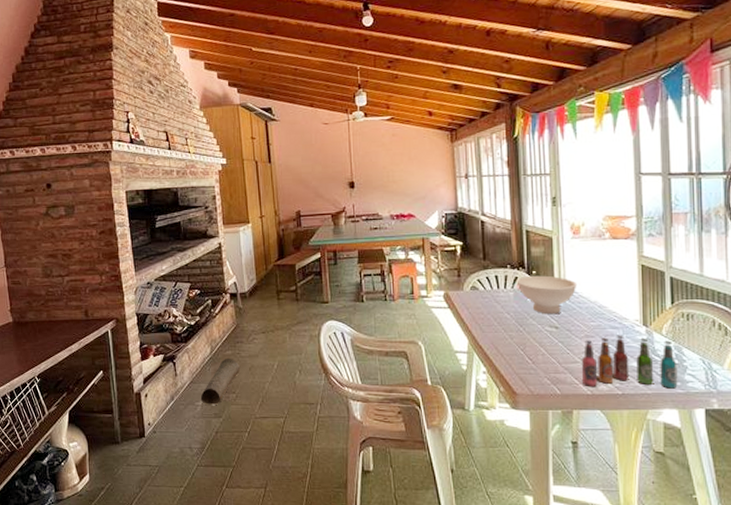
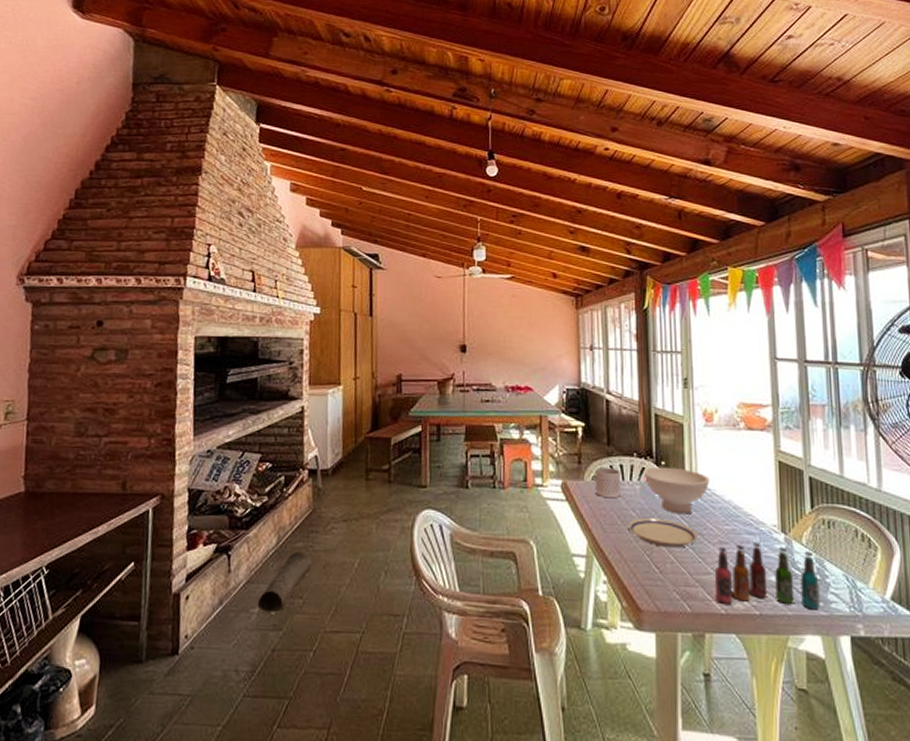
mug: none [473,278,496,304] -> present [595,467,620,499]
plate: none [504,319,566,342] -> present [628,517,698,548]

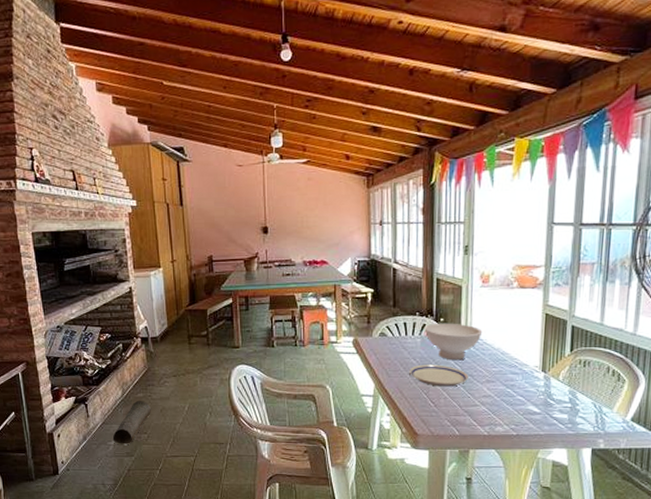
mug: present [595,467,620,499] -> none [381,325,404,350]
beer bottle: present [714,542,821,610] -> none [479,380,571,430]

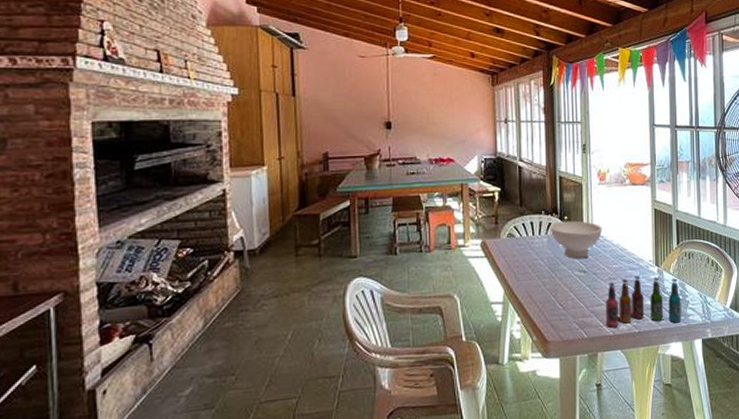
decorative log: present [112,400,152,445] -> none [185,331,244,395]
plate: present [409,364,469,387] -> none [538,264,593,288]
beer bottle: none [479,380,571,430] -> present [605,275,682,328]

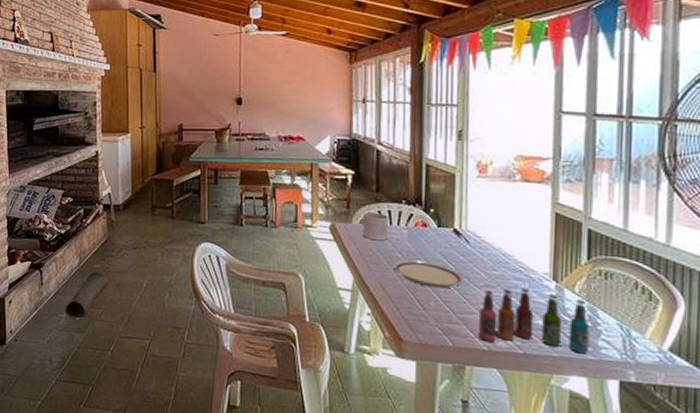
decorative log: none [185,331,244,395] -> present [65,271,109,320]
mug: none [509,225,531,252] -> present [362,212,388,241]
plate: none [538,264,593,288] -> present [394,259,464,289]
bowl: present [550,220,603,259] -> none [411,213,480,259]

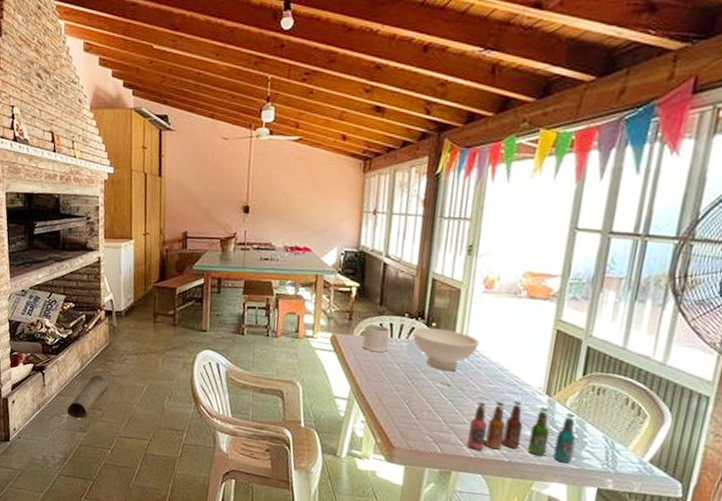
plate: present [394,259,464,289] -> none [391,371,459,400]
bowl: none [411,213,480,259] -> present [412,327,481,372]

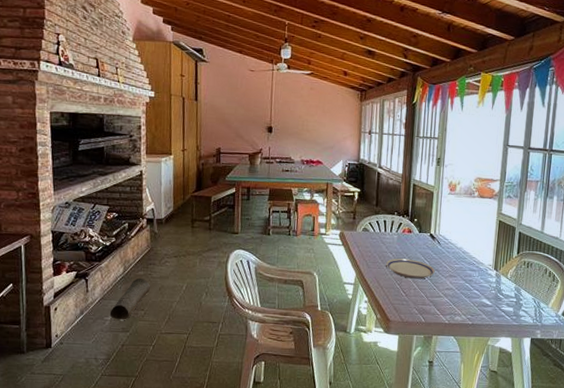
mug: present [362,324,390,353] -> none [364,222,384,245]
plate: none [391,371,459,400] -> present [386,258,435,279]
bowl: present [412,327,481,372] -> none [400,222,449,257]
beer bottle: present [466,400,577,464] -> none [442,276,516,321]

